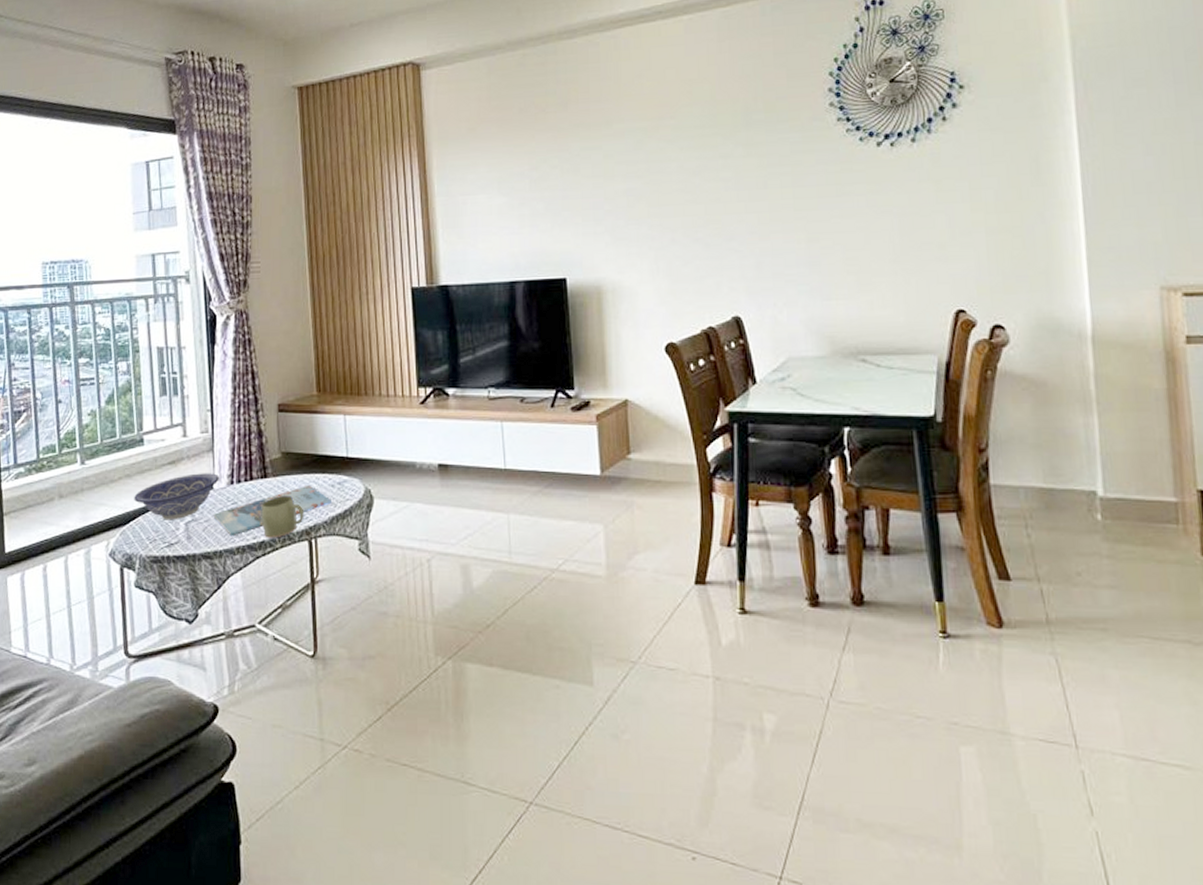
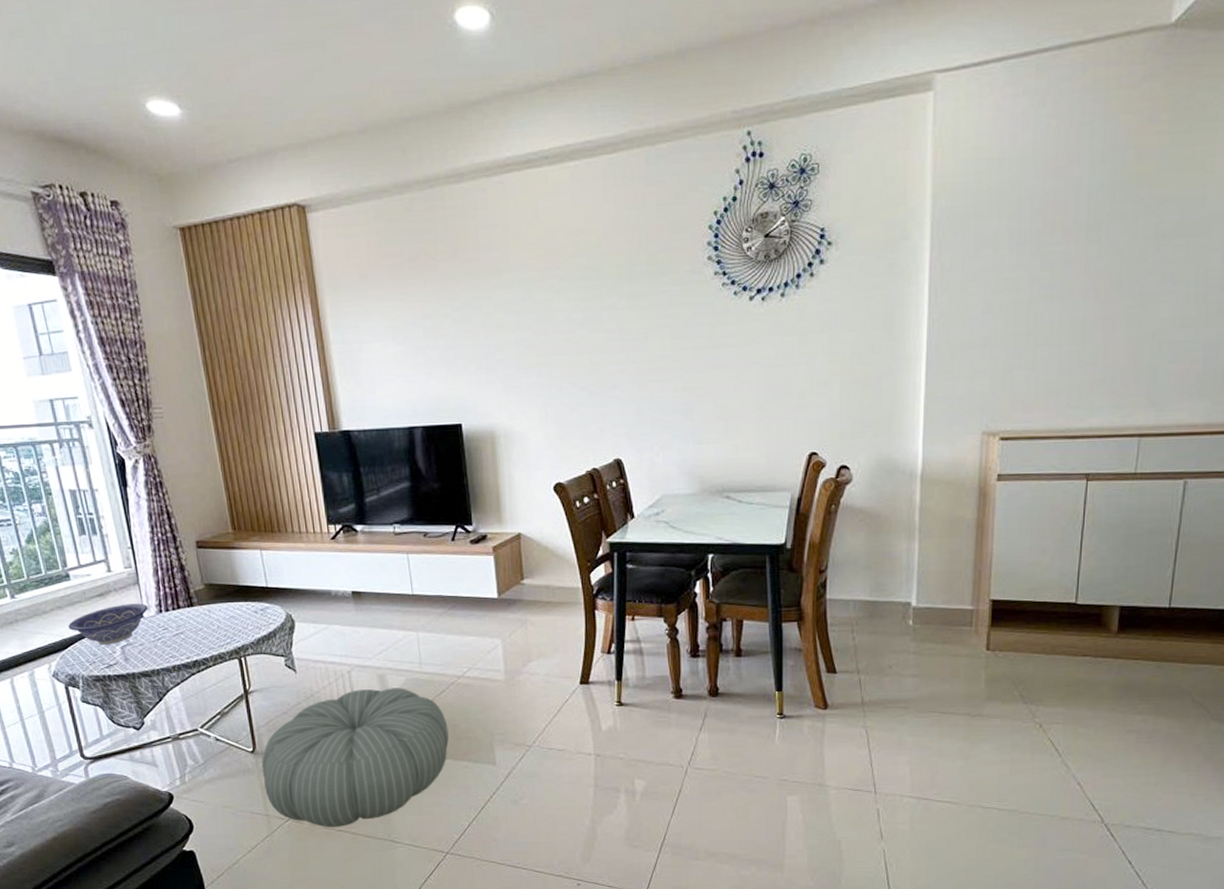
magazine: present [213,484,331,537] -> none [146,611,256,657]
mug: present [261,495,304,538] -> none [191,620,232,658]
pouf: none [321,581,538,761] -> present [261,688,449,828]

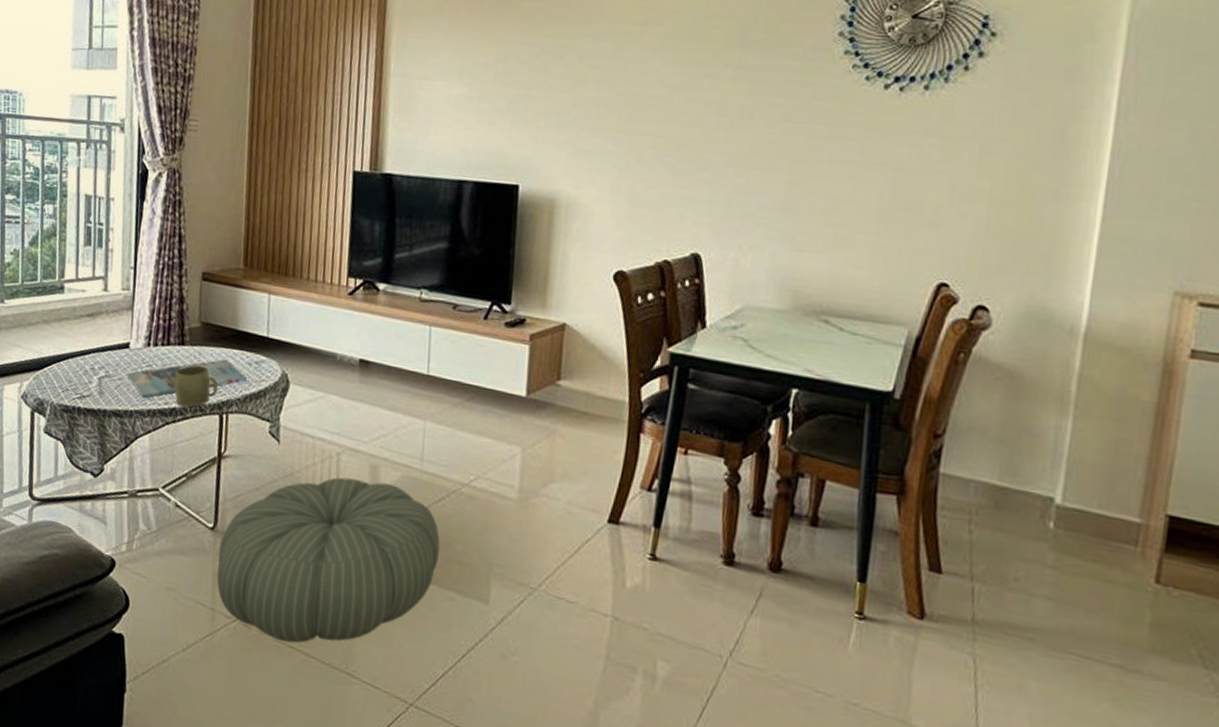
decorative bowl: present [68,603,148,645] -> none [50,329,136,373]
magazine: none [146,611,256,657] -> present [127,358,247,399]
mug: none [191,620,232,658] -> present [174,365,219,407]

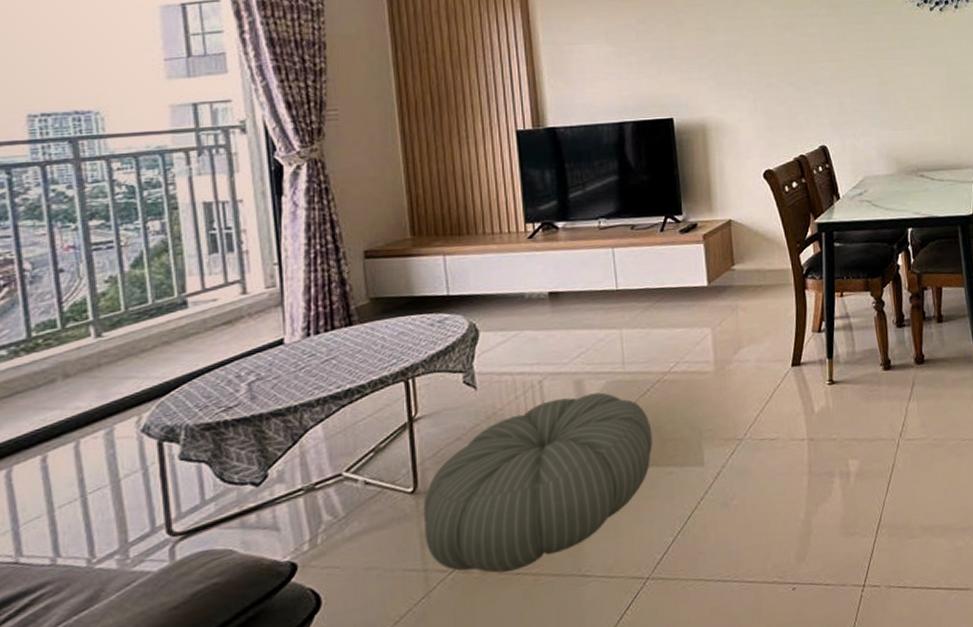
magazine: present [127,358,247,399] -> none [284,326,431,390]
mug: present [174,365,219,407] -> none [346,339,399,385]

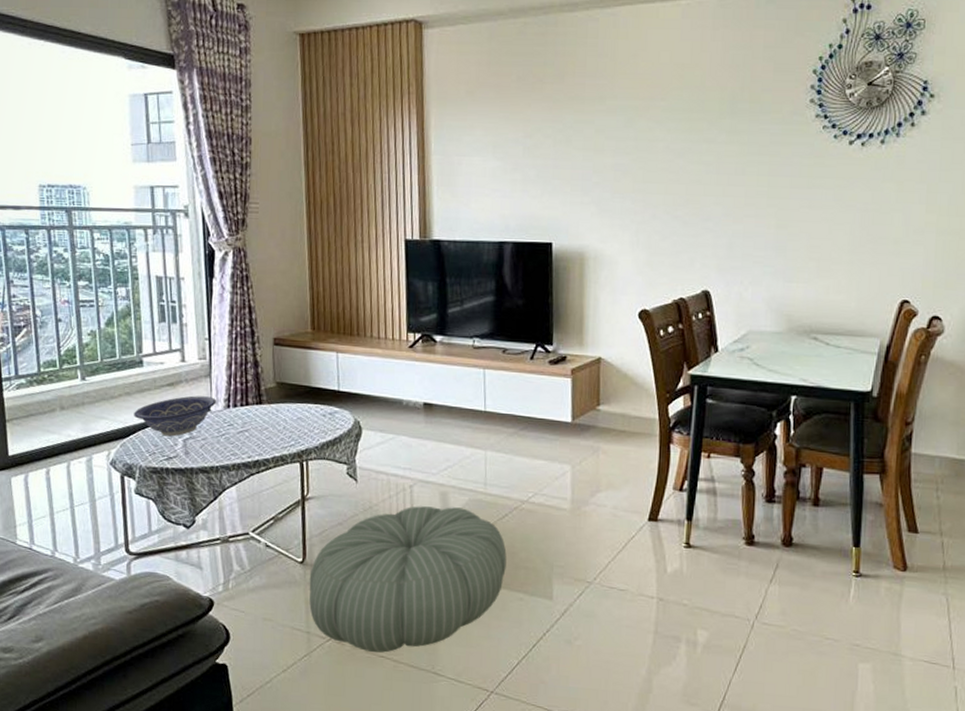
decorative bowl: none [175,327,291,384] -> present [134,395,216,437]

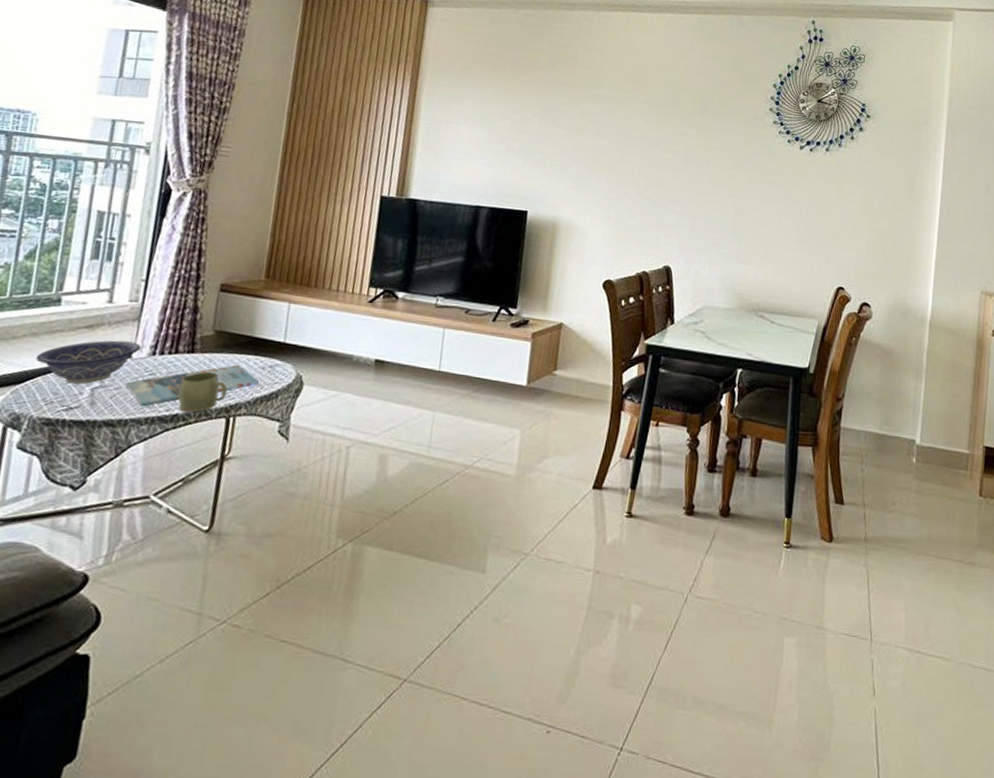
magazine: none [210,413,322,455] -> present [125,364,259,407]
mug: none [255,420,297,459] -> present [178,371,228,413]
pouf: present [309,506,507,653] -> none [206,469,443,637]

